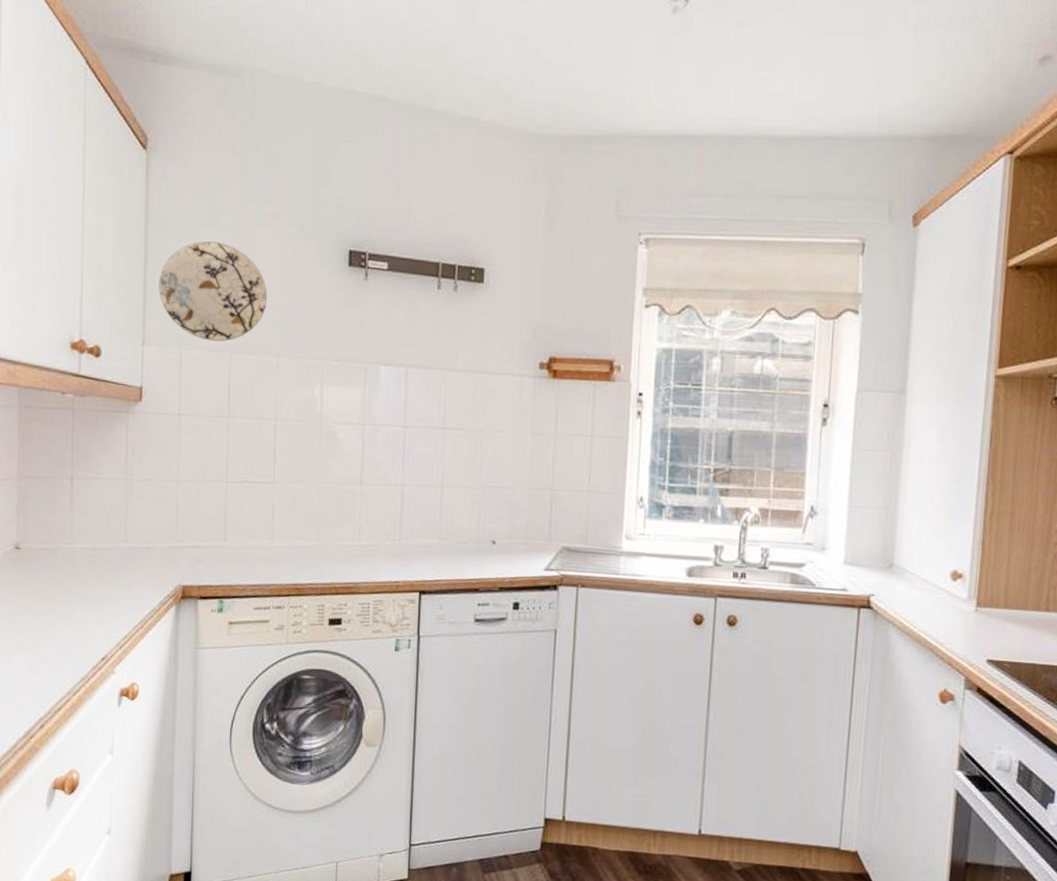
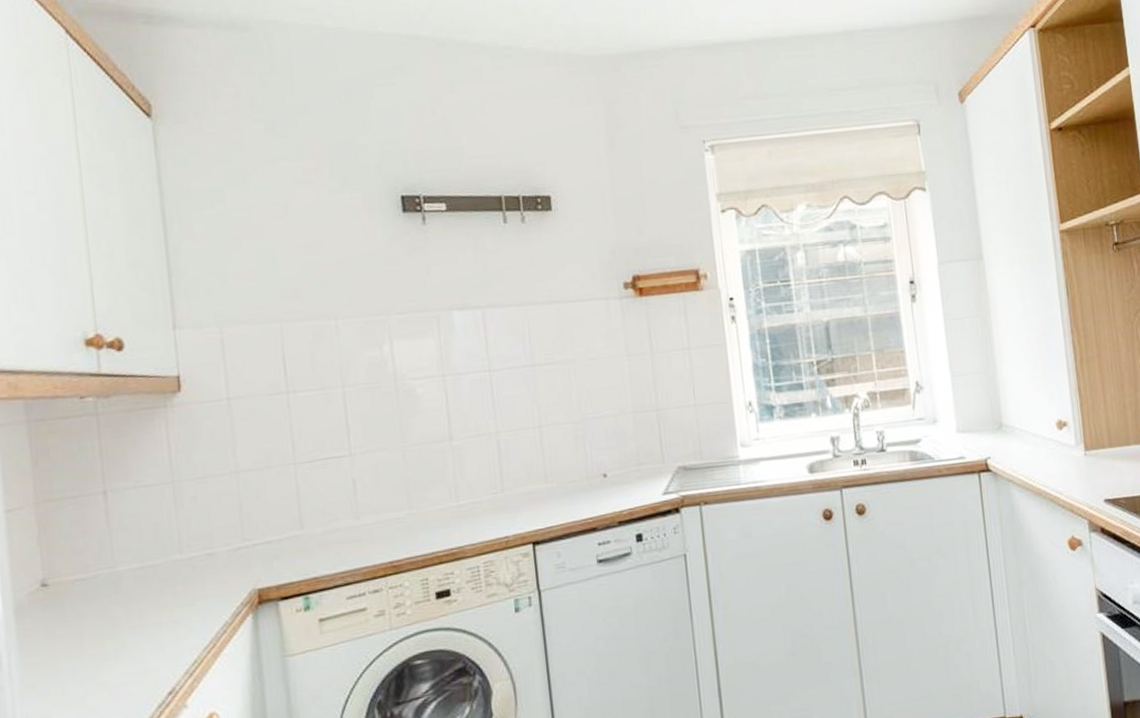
decorative plate: present [158,241,268,342] -> none [184,206,316,313]

